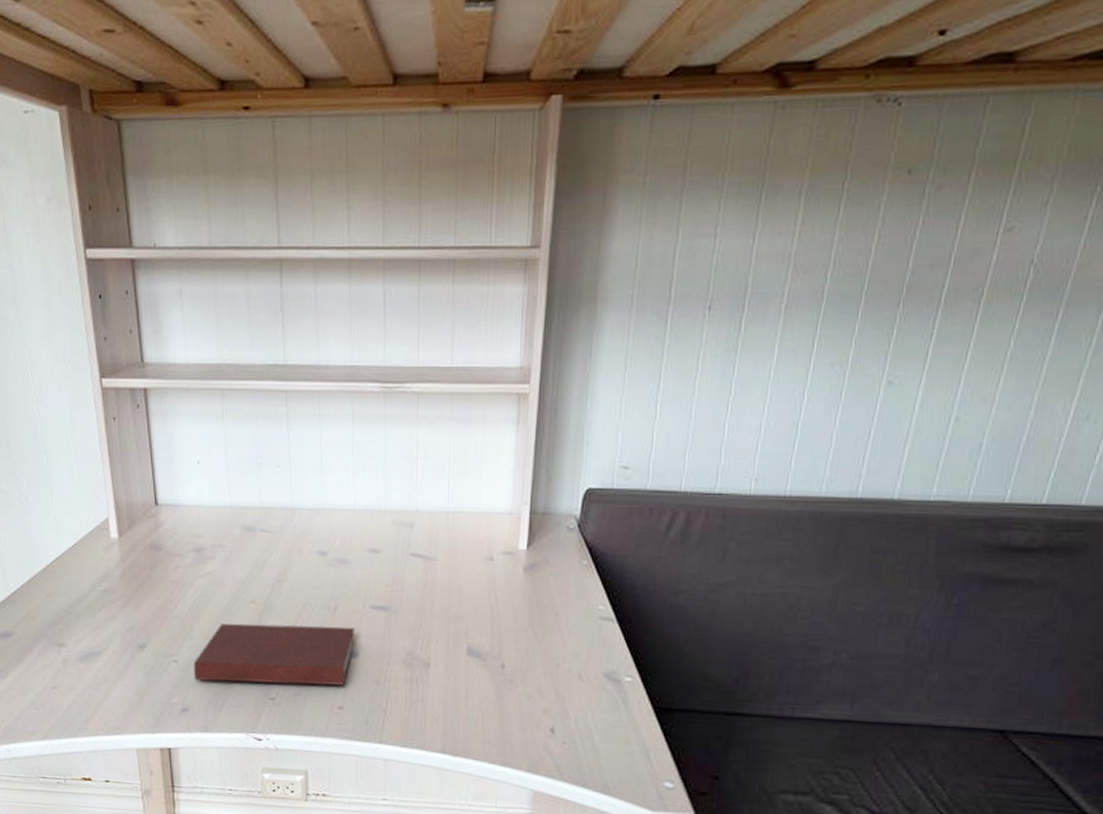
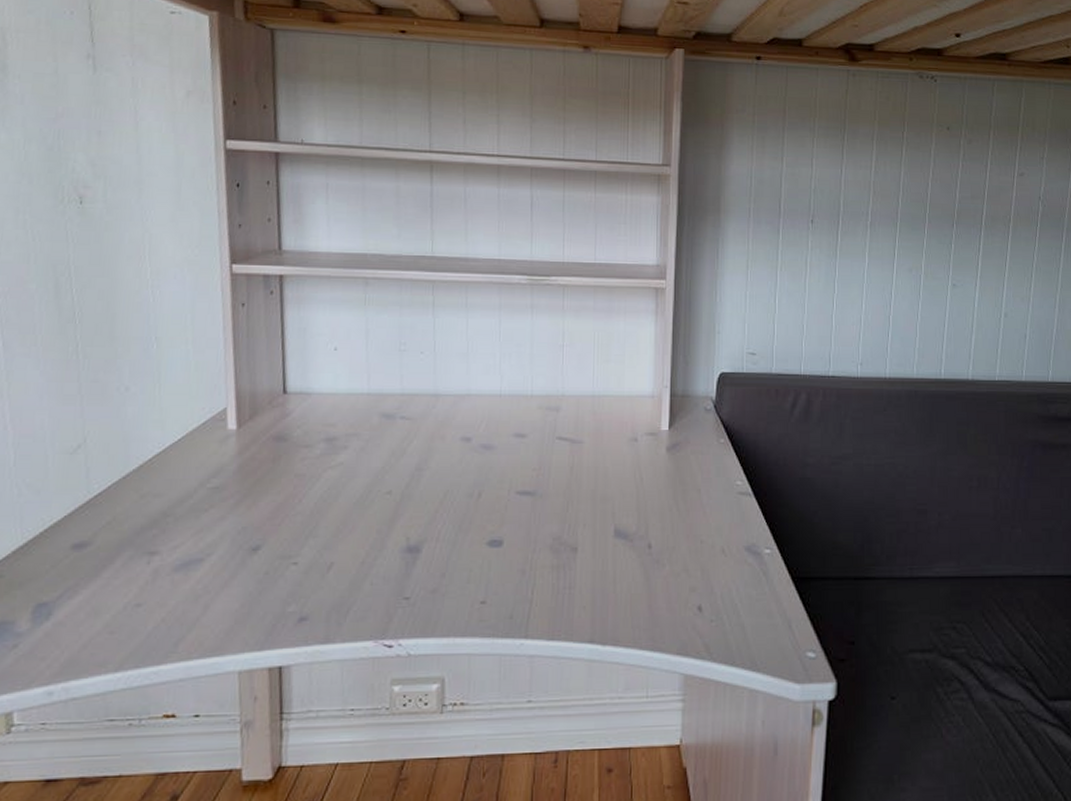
notebook: present [193,623,355,686] -> none [315,514,500,583]

